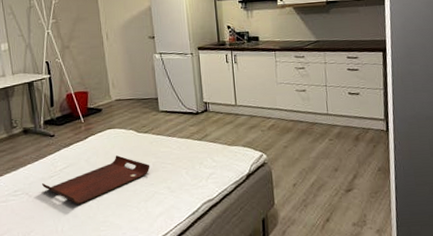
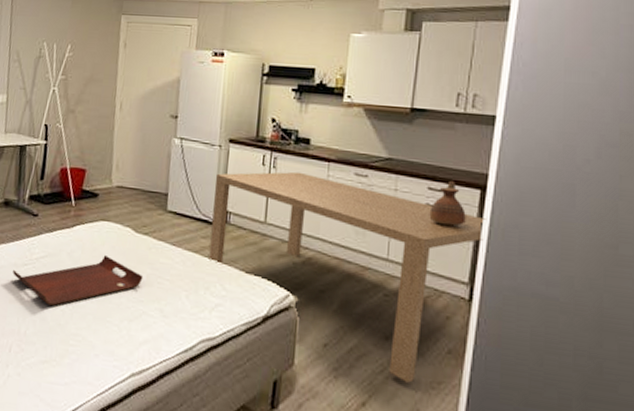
dining table: none [193,62,390,198] -> present [208,171,486,383]
ceramic jug: none [350,49,376,82] -> present [429,180,466,227]

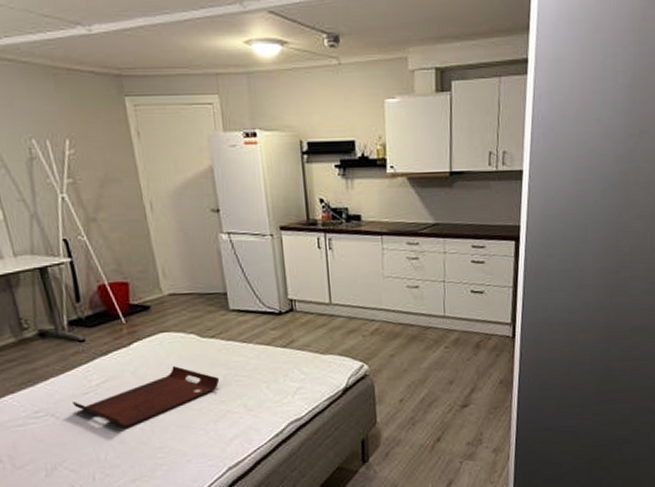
dining table: present [208,171,486,383] -> none [274,249,521,414]
ceramic jug: present [429,180,466,227] -> none [475,236,505,278]

